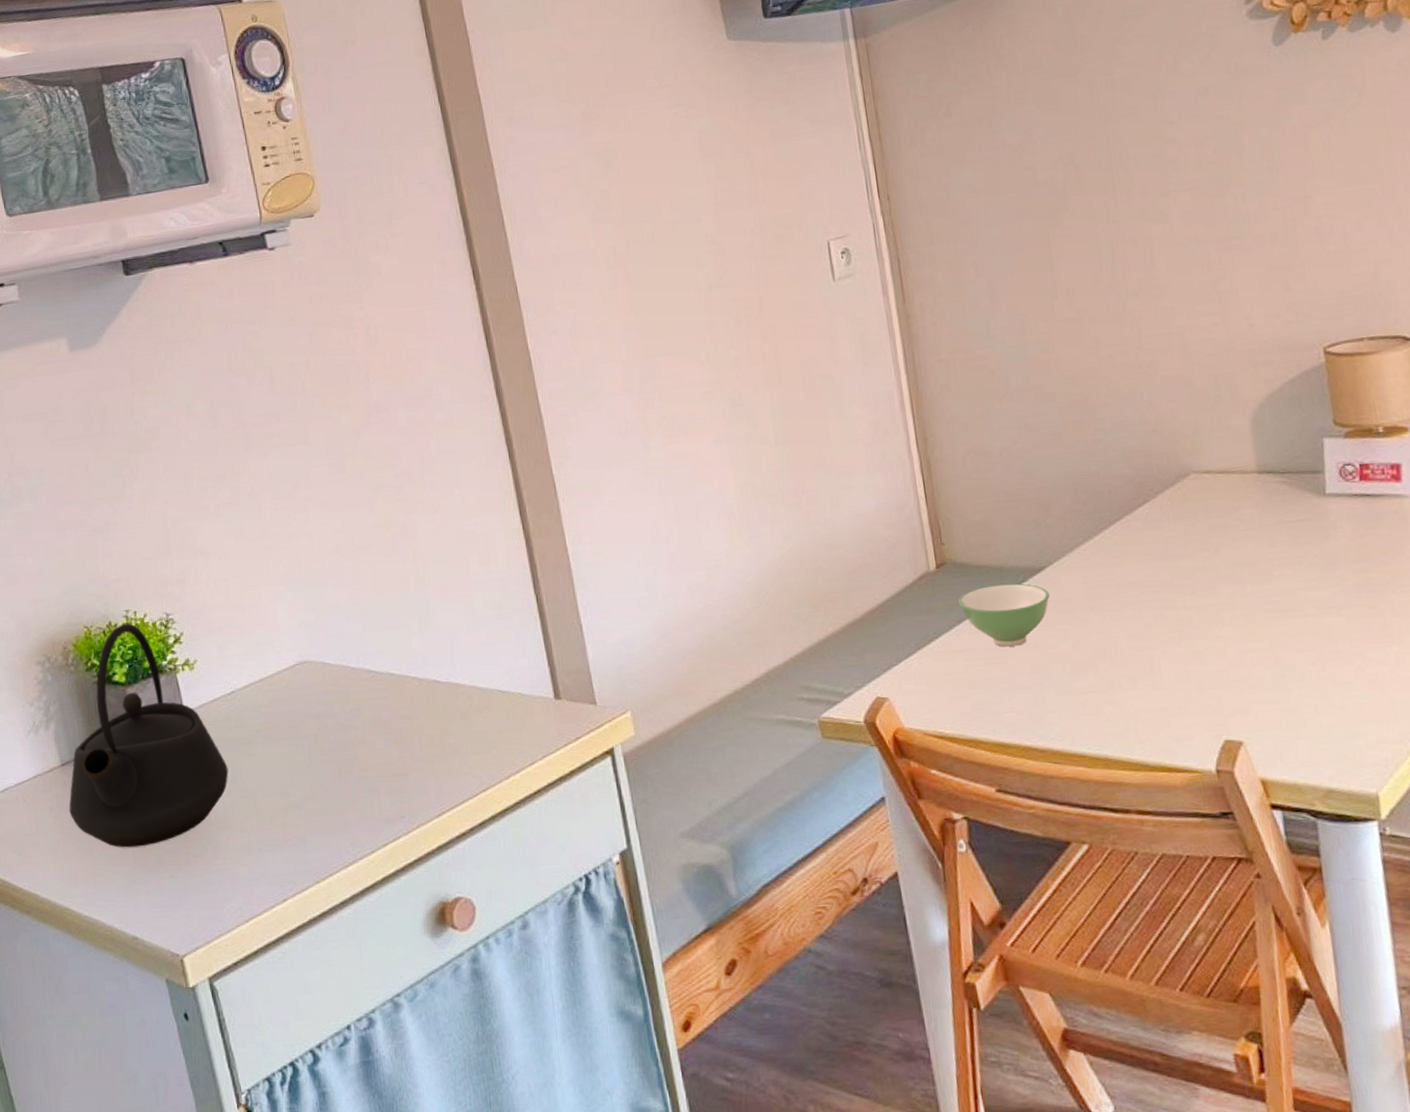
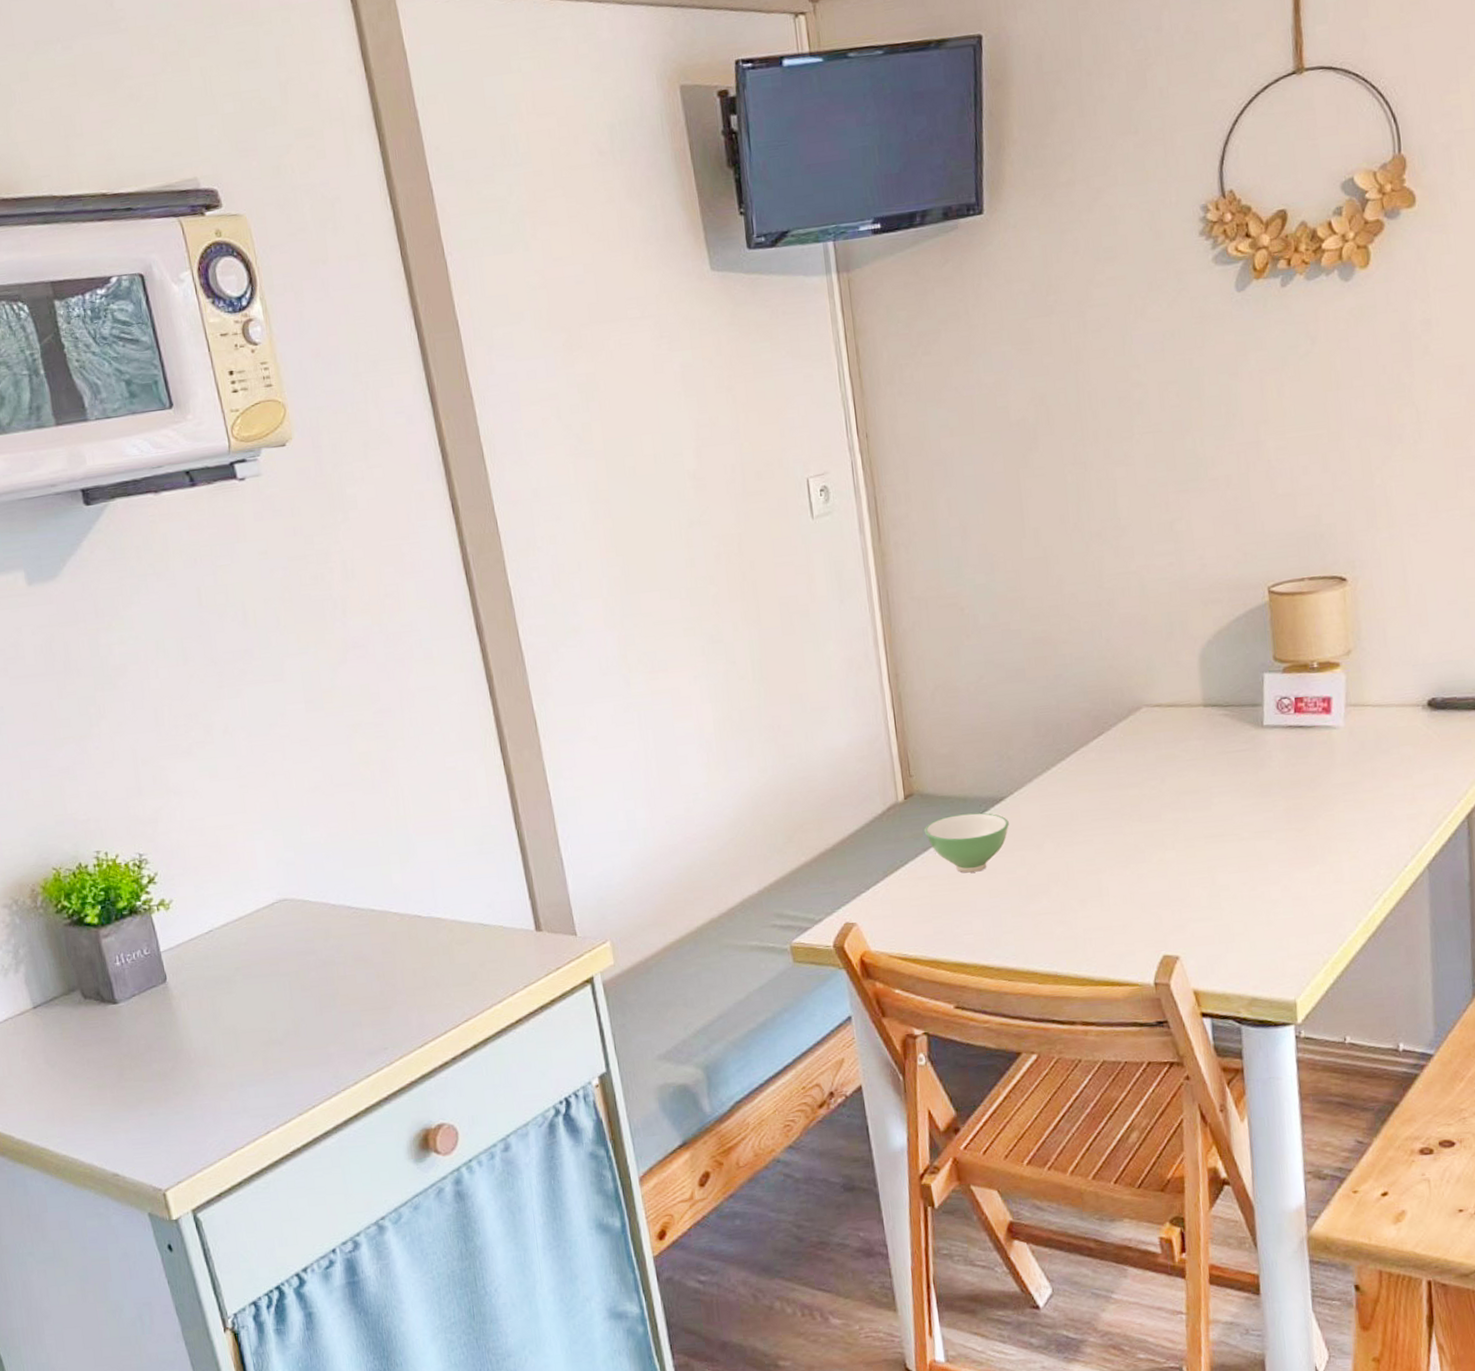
kettle: present [69,623,229,848] -> none [42,864,208,1087]

